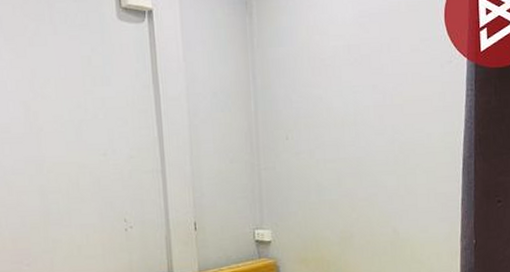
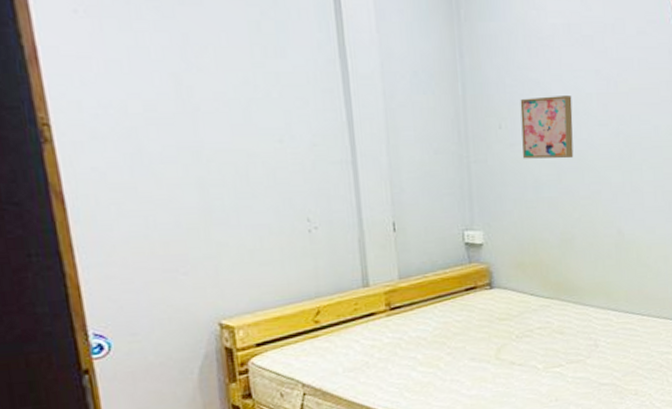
wall art: none [304,109,353,166] -> present [520,96,574,159]

